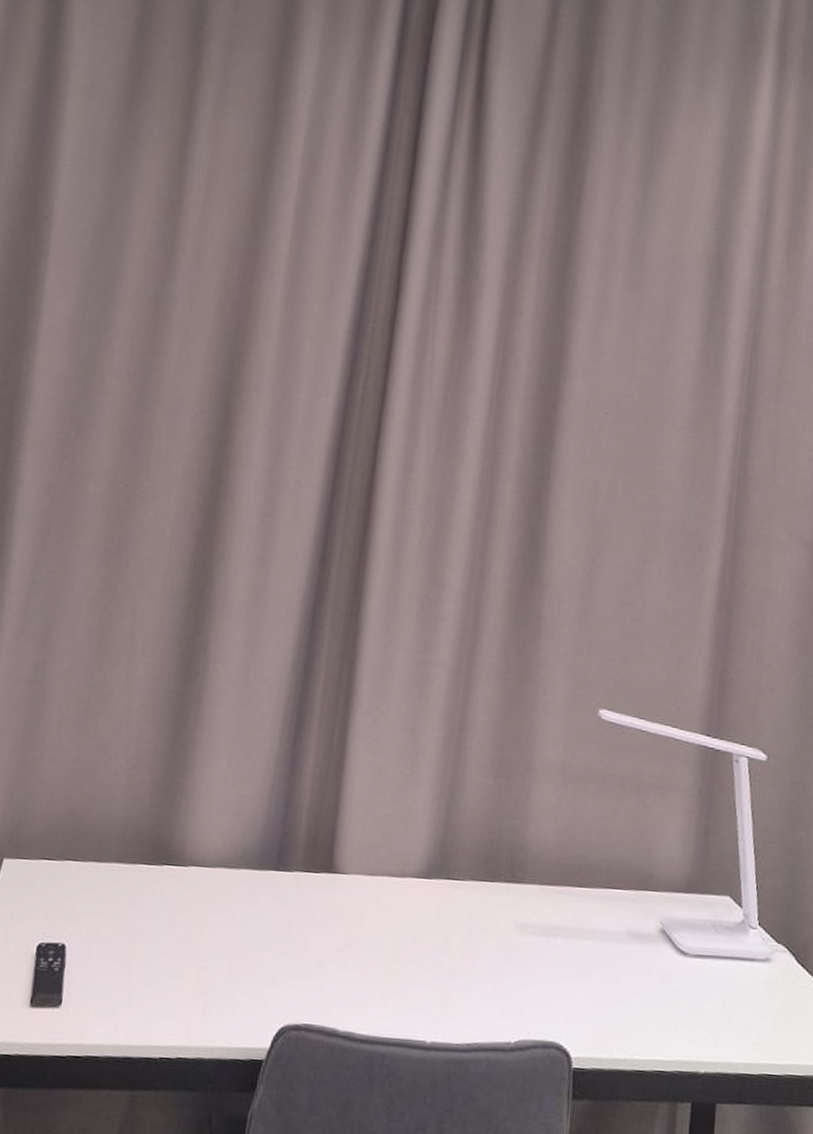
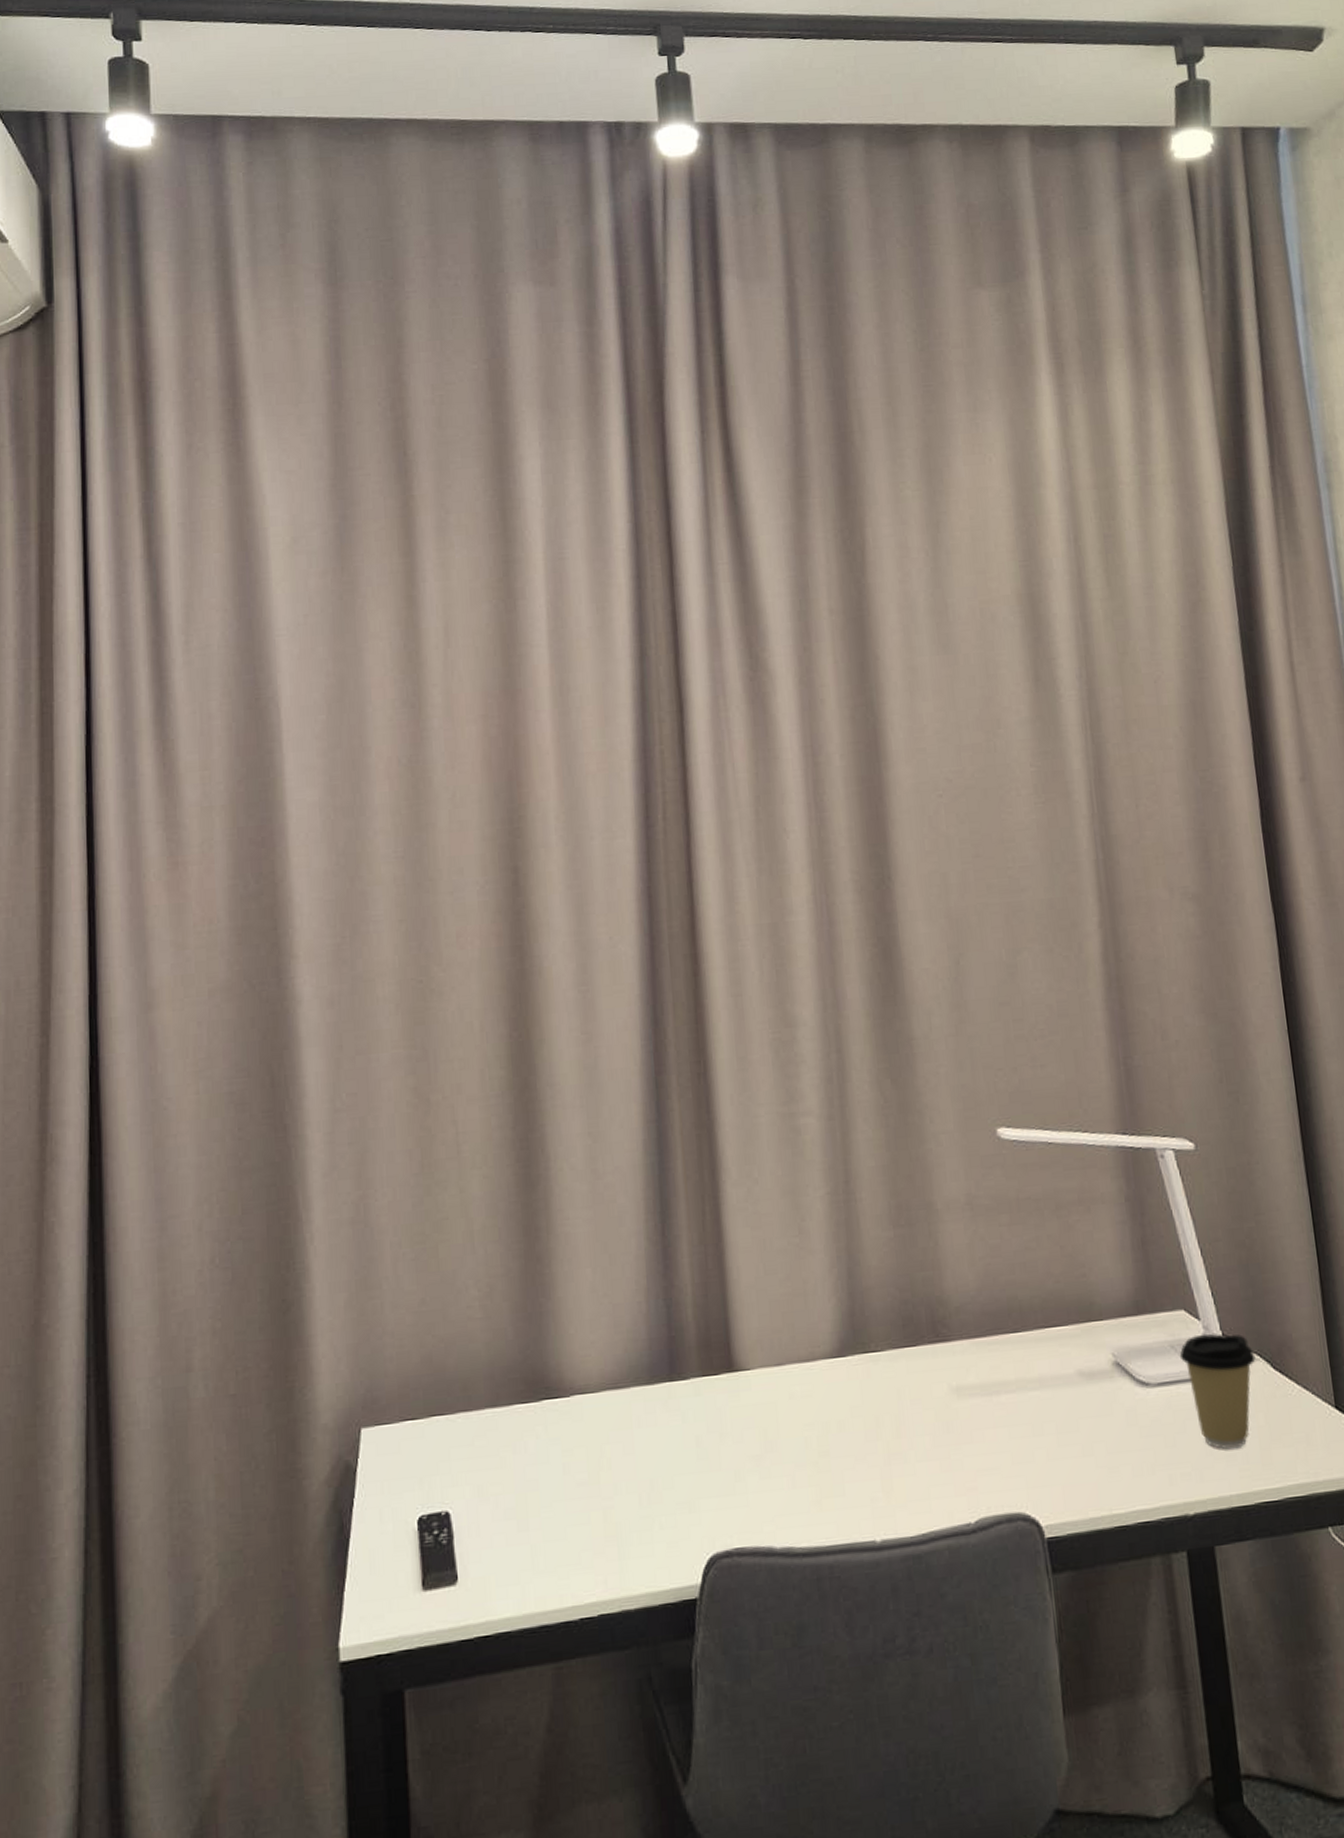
coffee cup: none [718,920,784,1024] -> present [1179,1333,1256,1450]

